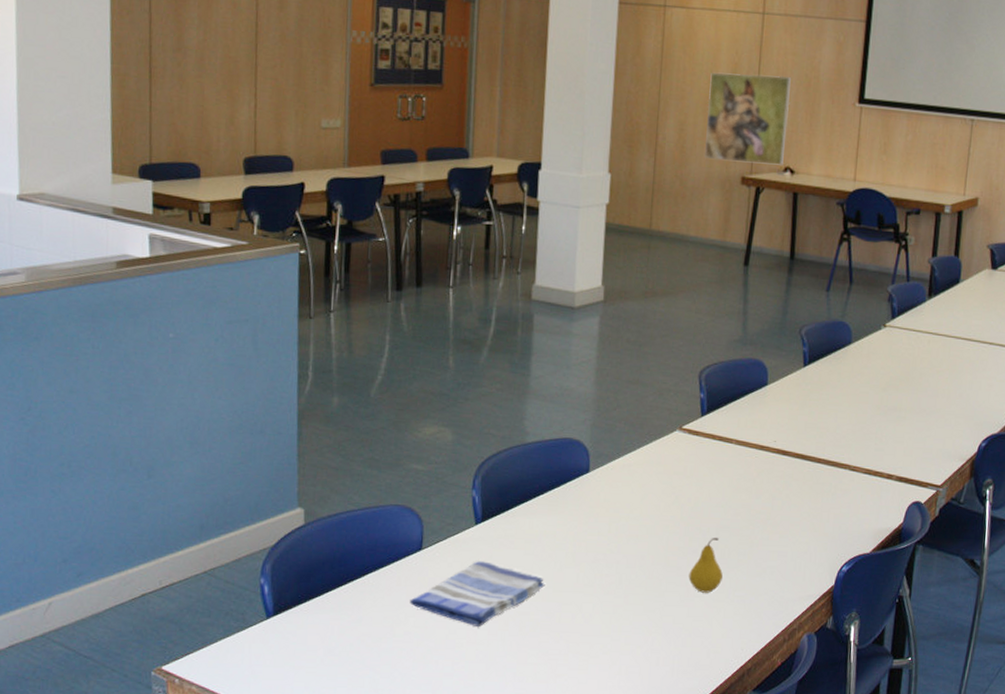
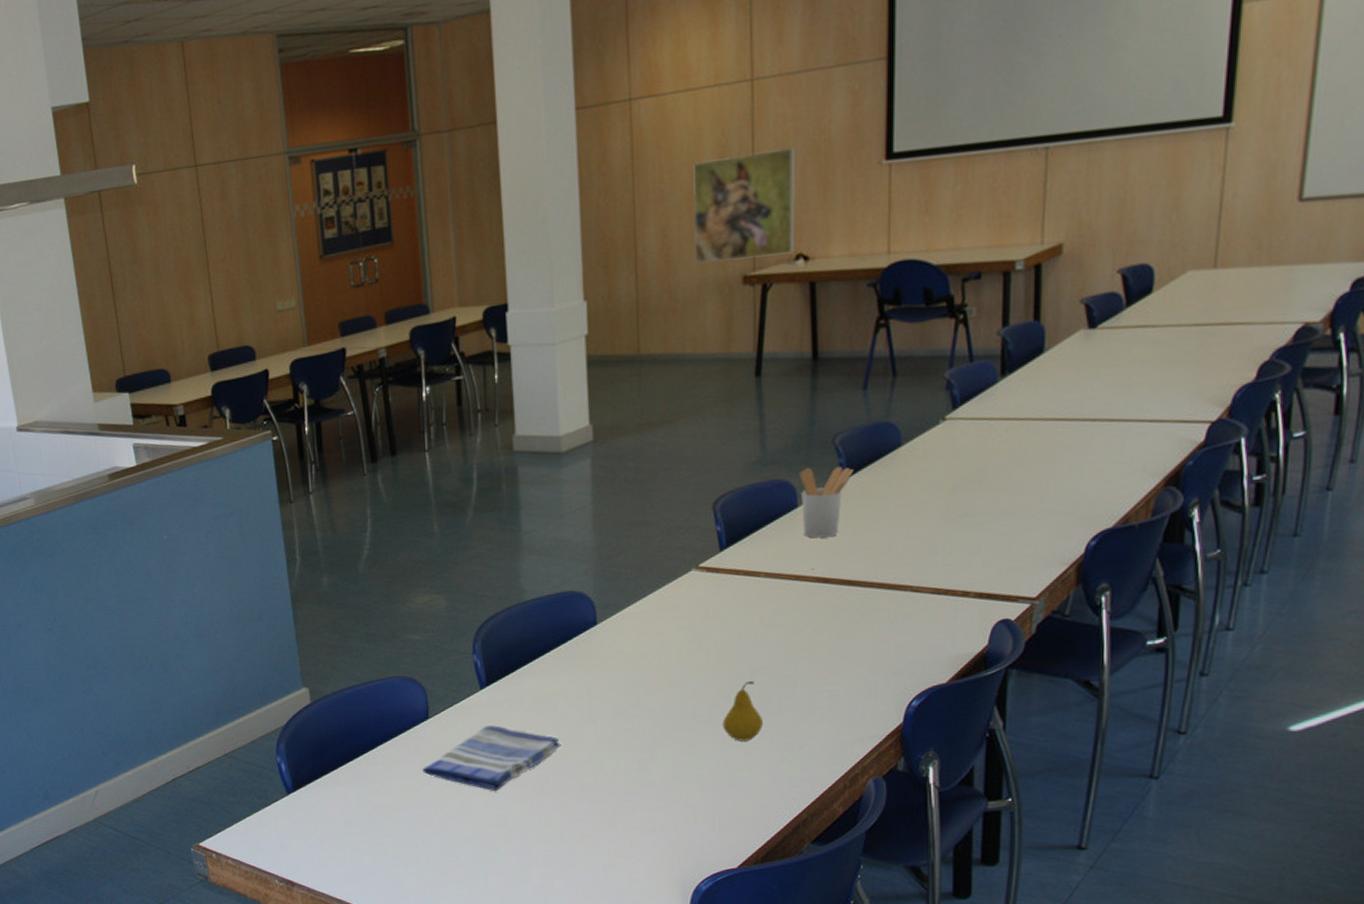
utensil holder: none [770,352,814,415] -> present [799,466,853,538]

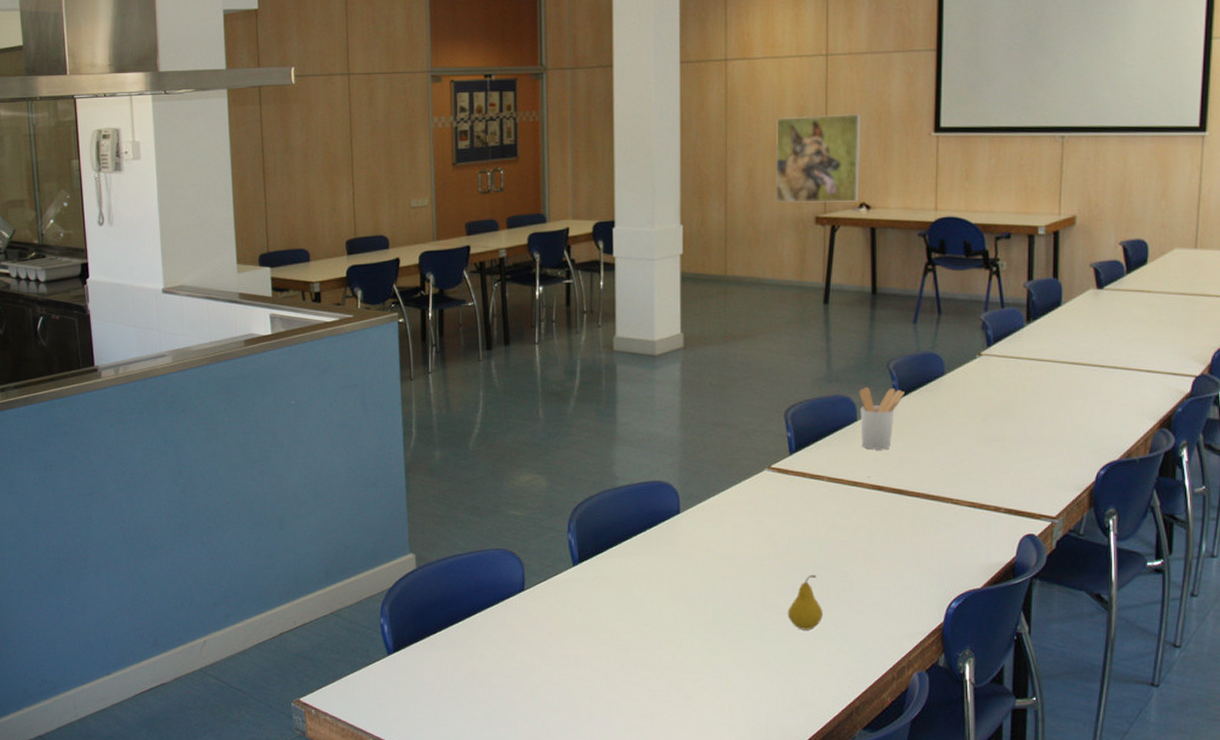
dish towel: present [422,725,561,791] -> none [515,601,644,663]

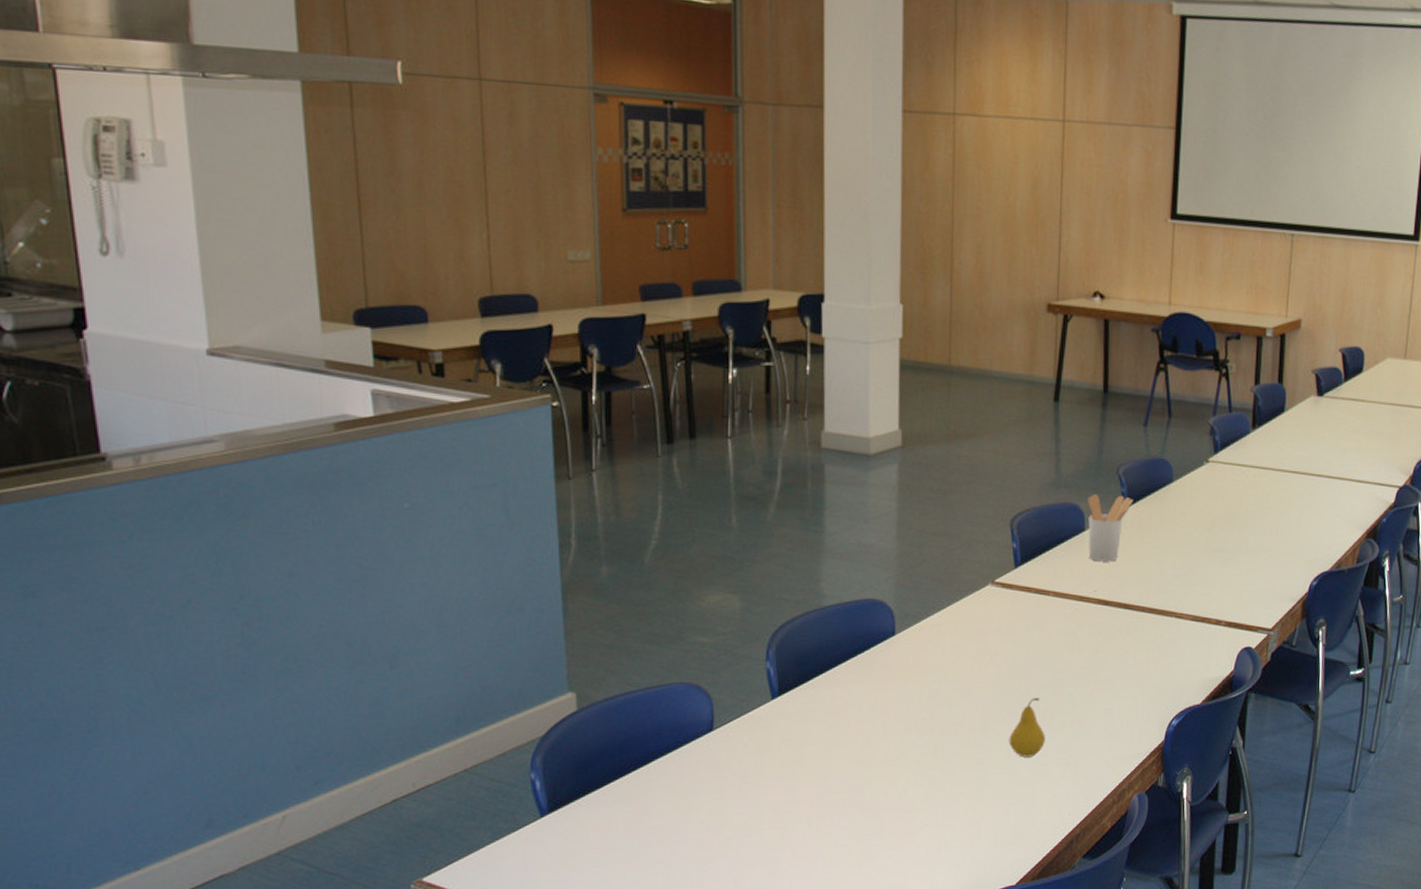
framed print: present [775,113,861,203] -> none [1006,188,1097,290]

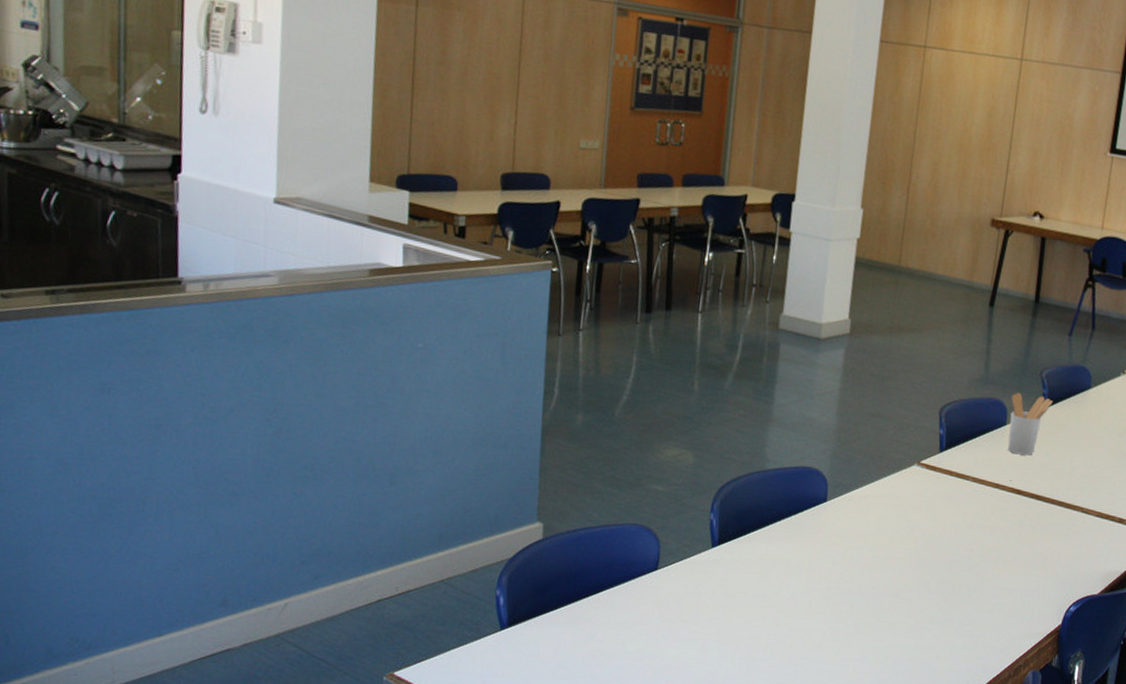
fruit: present [1009,698,1045,758] -> none [919,572,953,626]

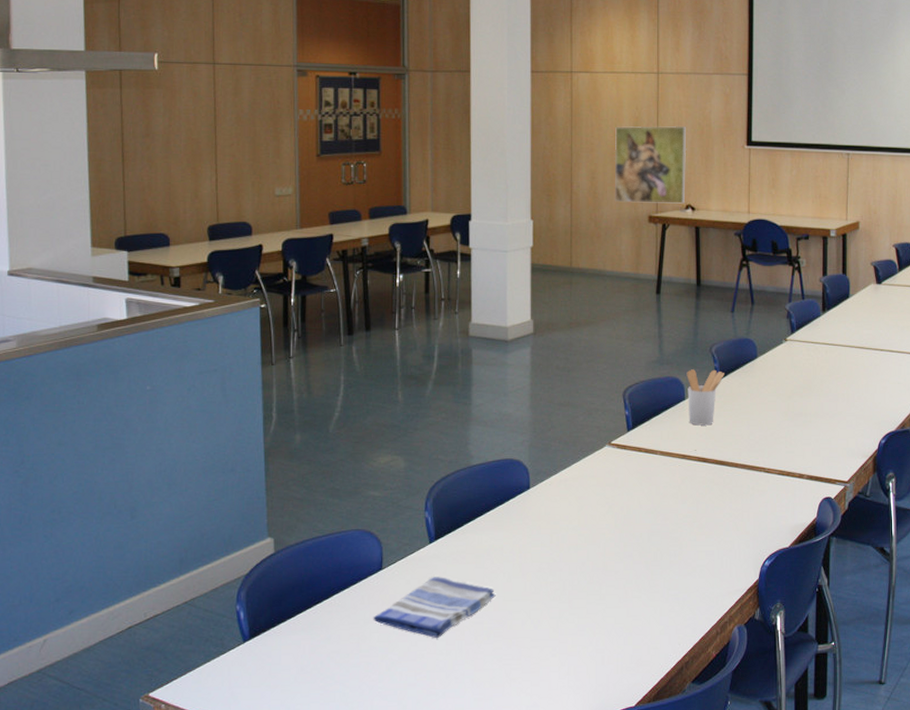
dish towel: none [643,583,778,648] -> present [373,577,496,638]
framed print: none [956,115,1045,210] -> present [614,125,687,204]

